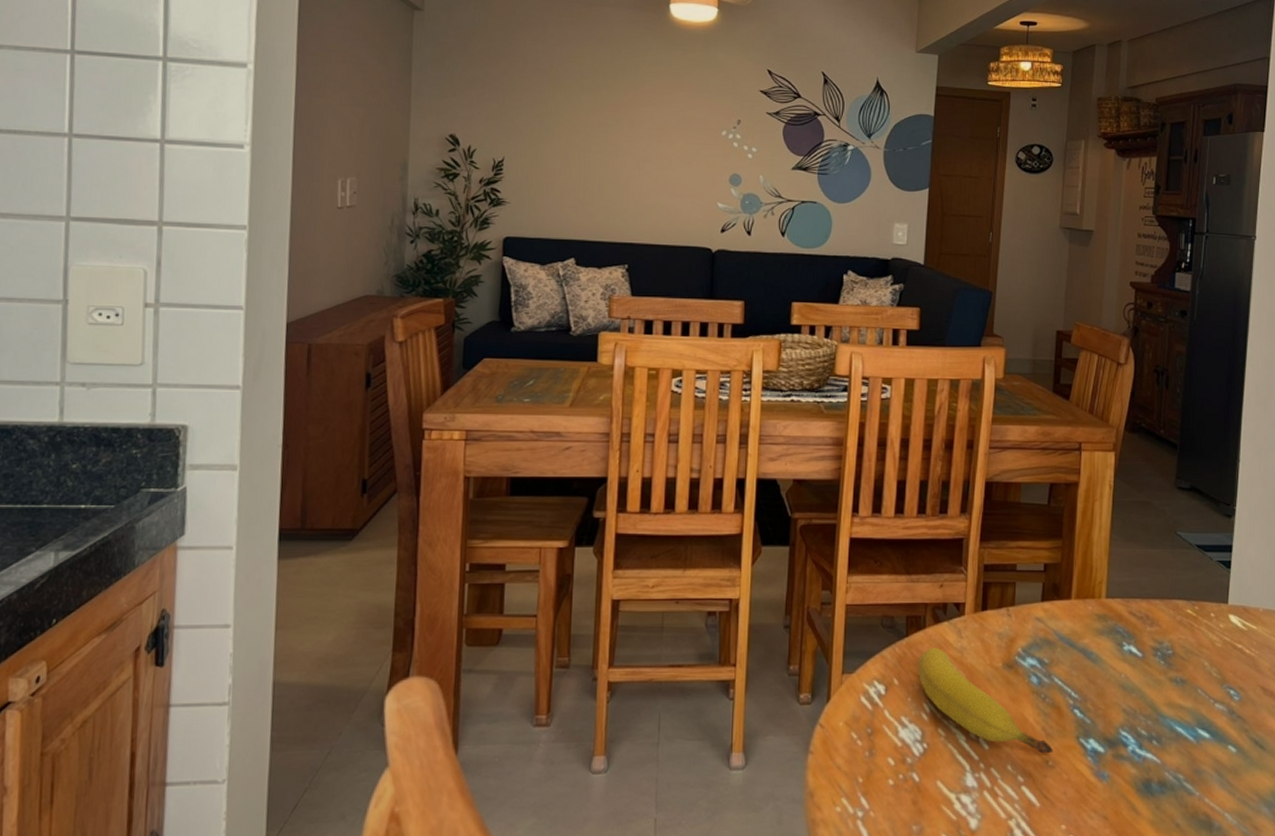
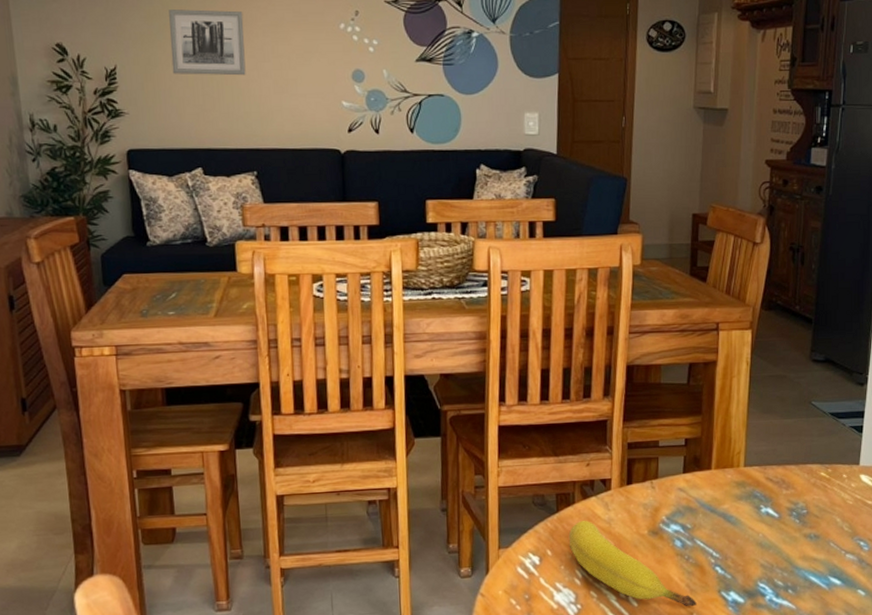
wall art: none [557,109,631,174] -> present [169,9,246,76]

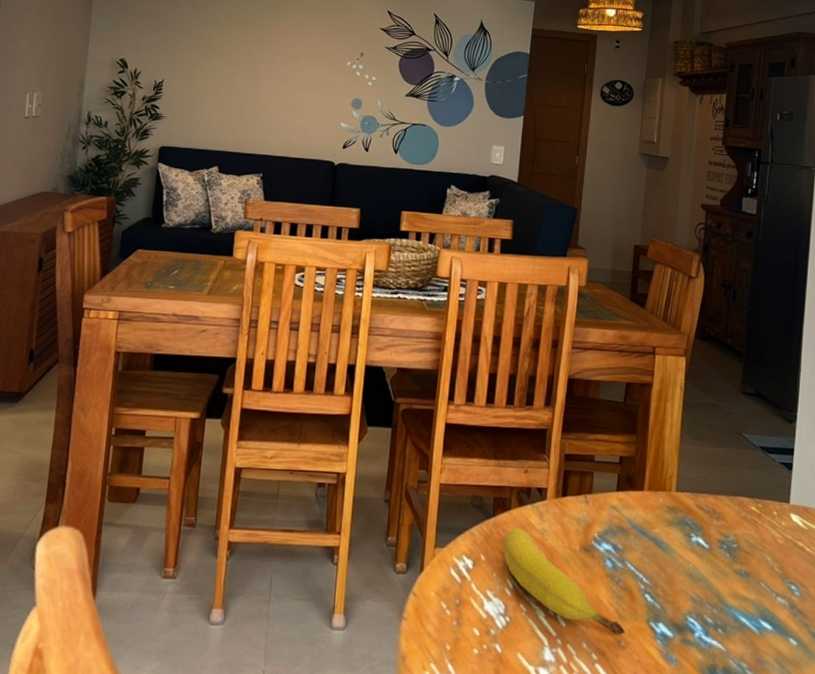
wall art: present [169,9,246,76] -> none [207,40,271,96]

